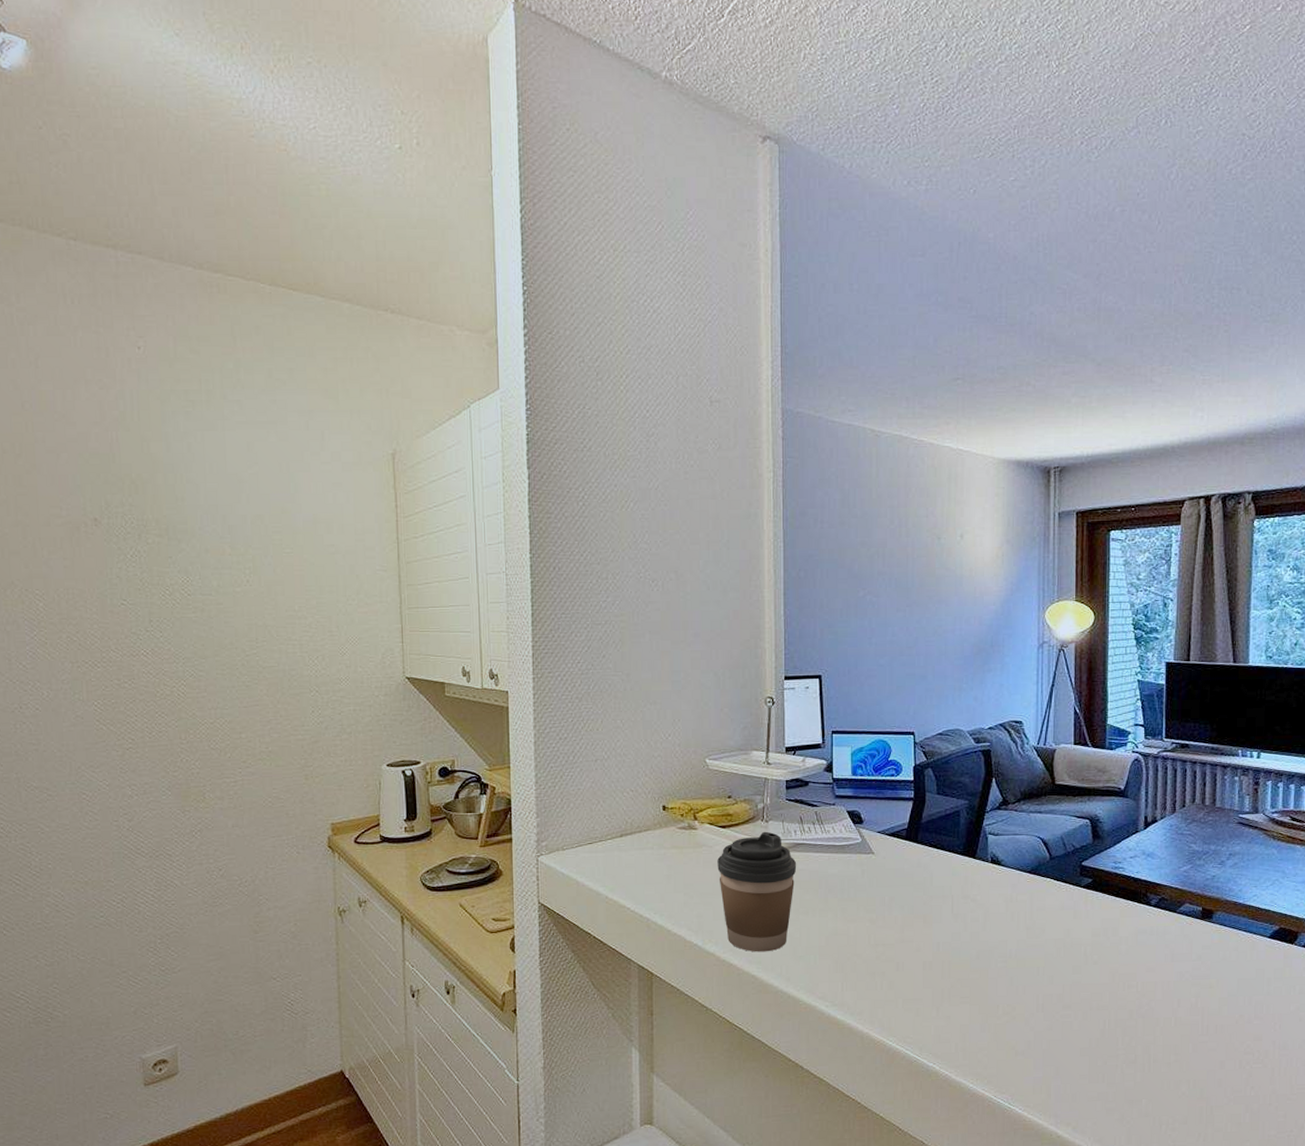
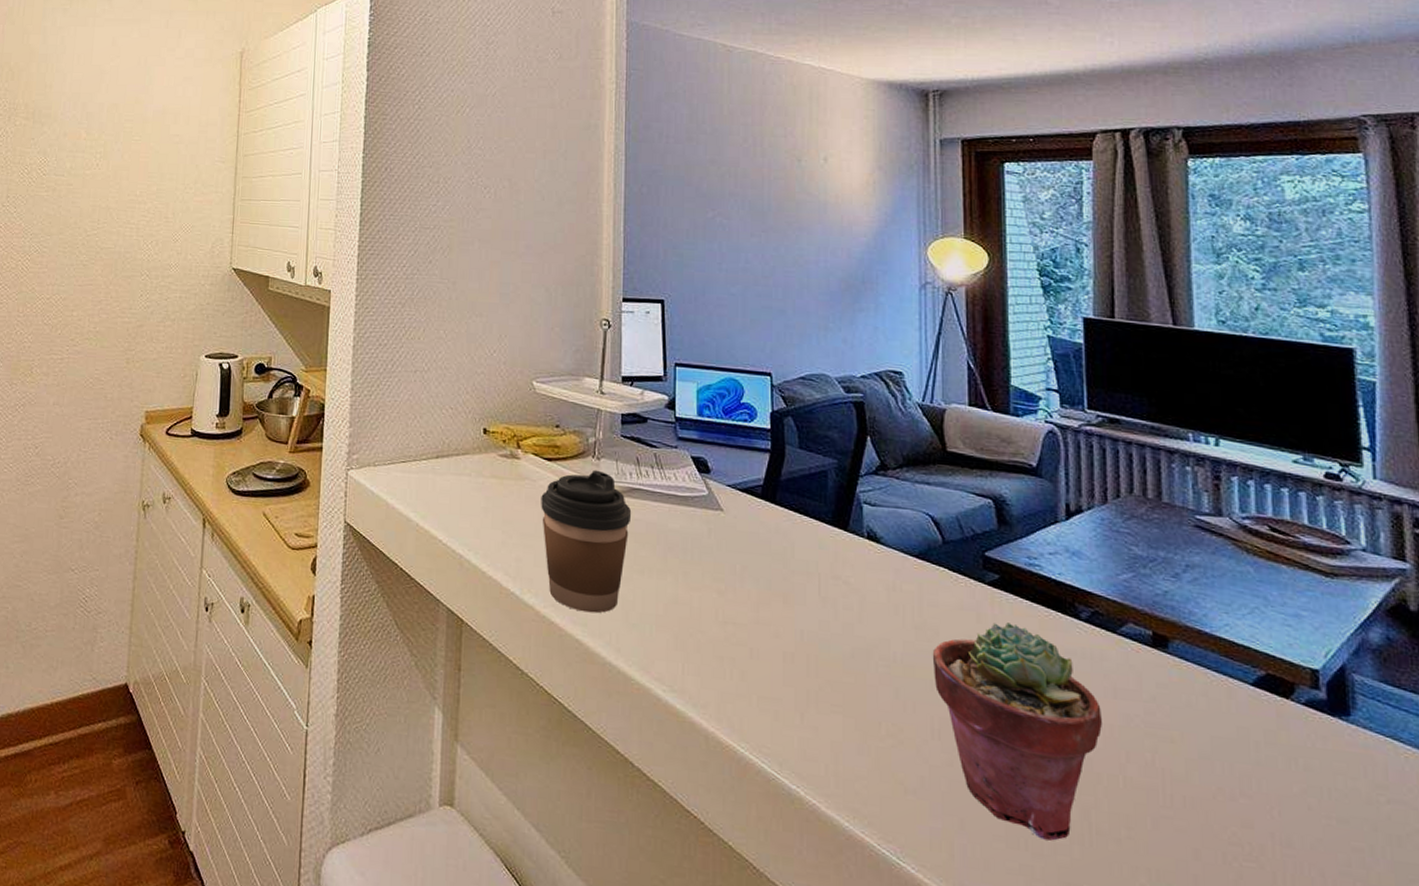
potted succulent: none [1039,915,1162,1072] -> present [932,622,1102,841]

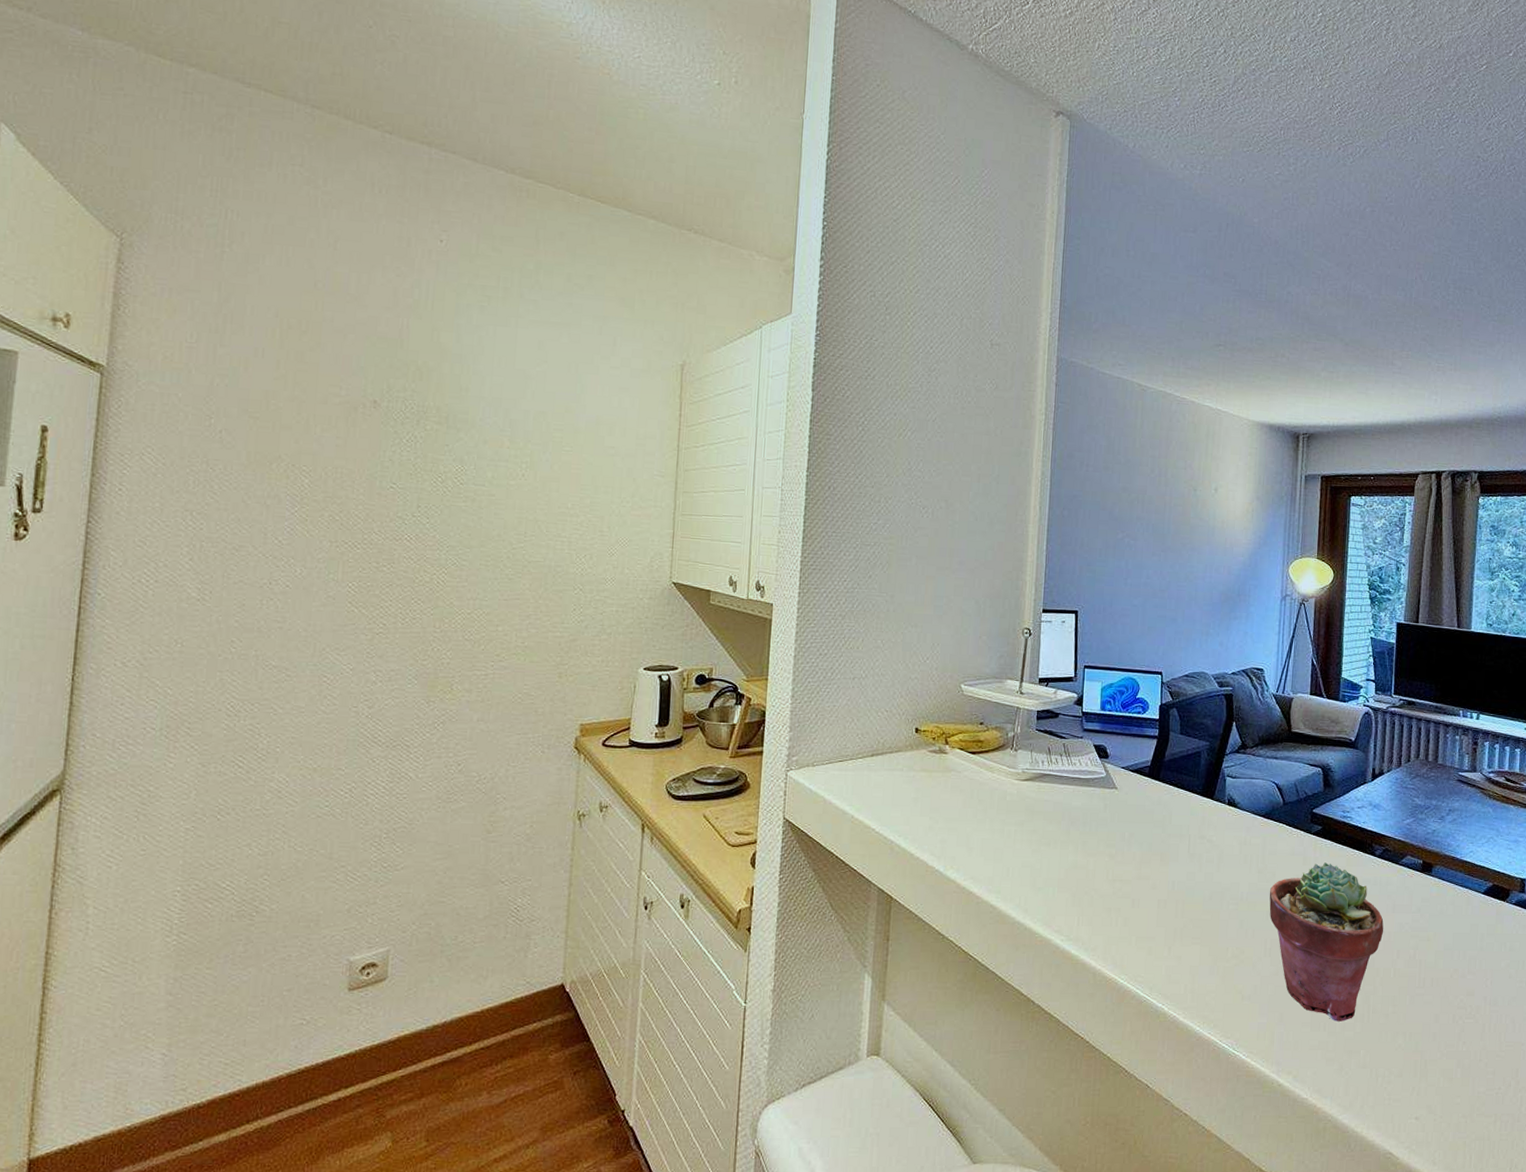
coffee cup: present [541,469,632,614] -> none [964,760,1042,882]

